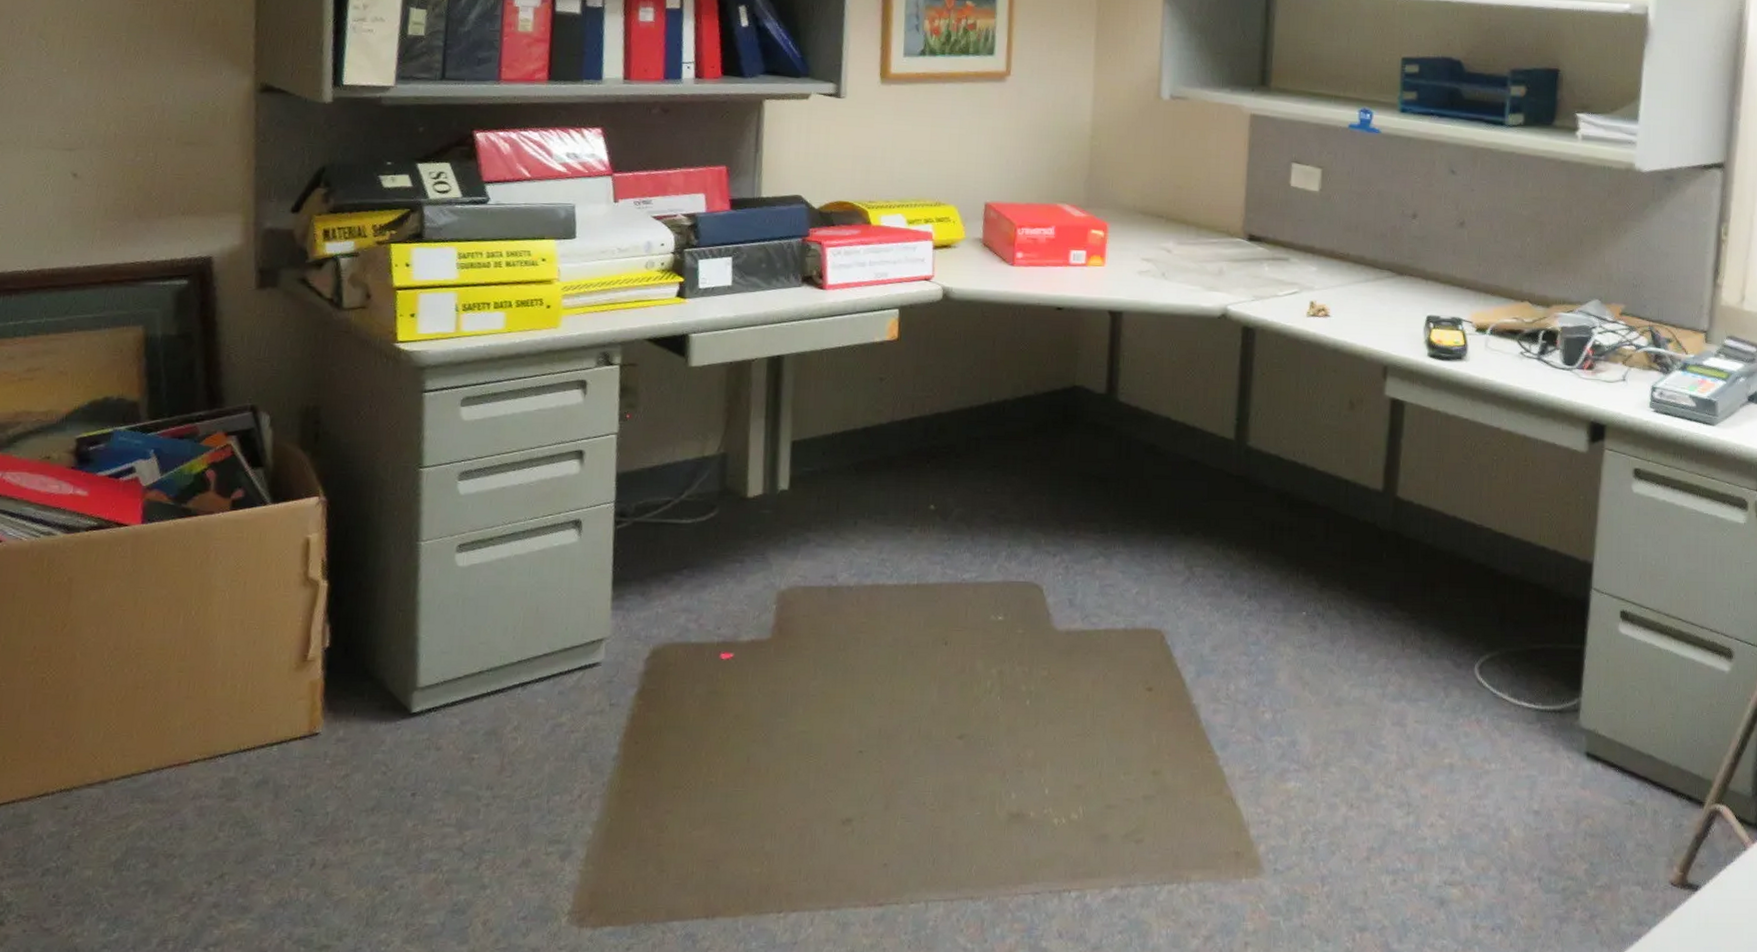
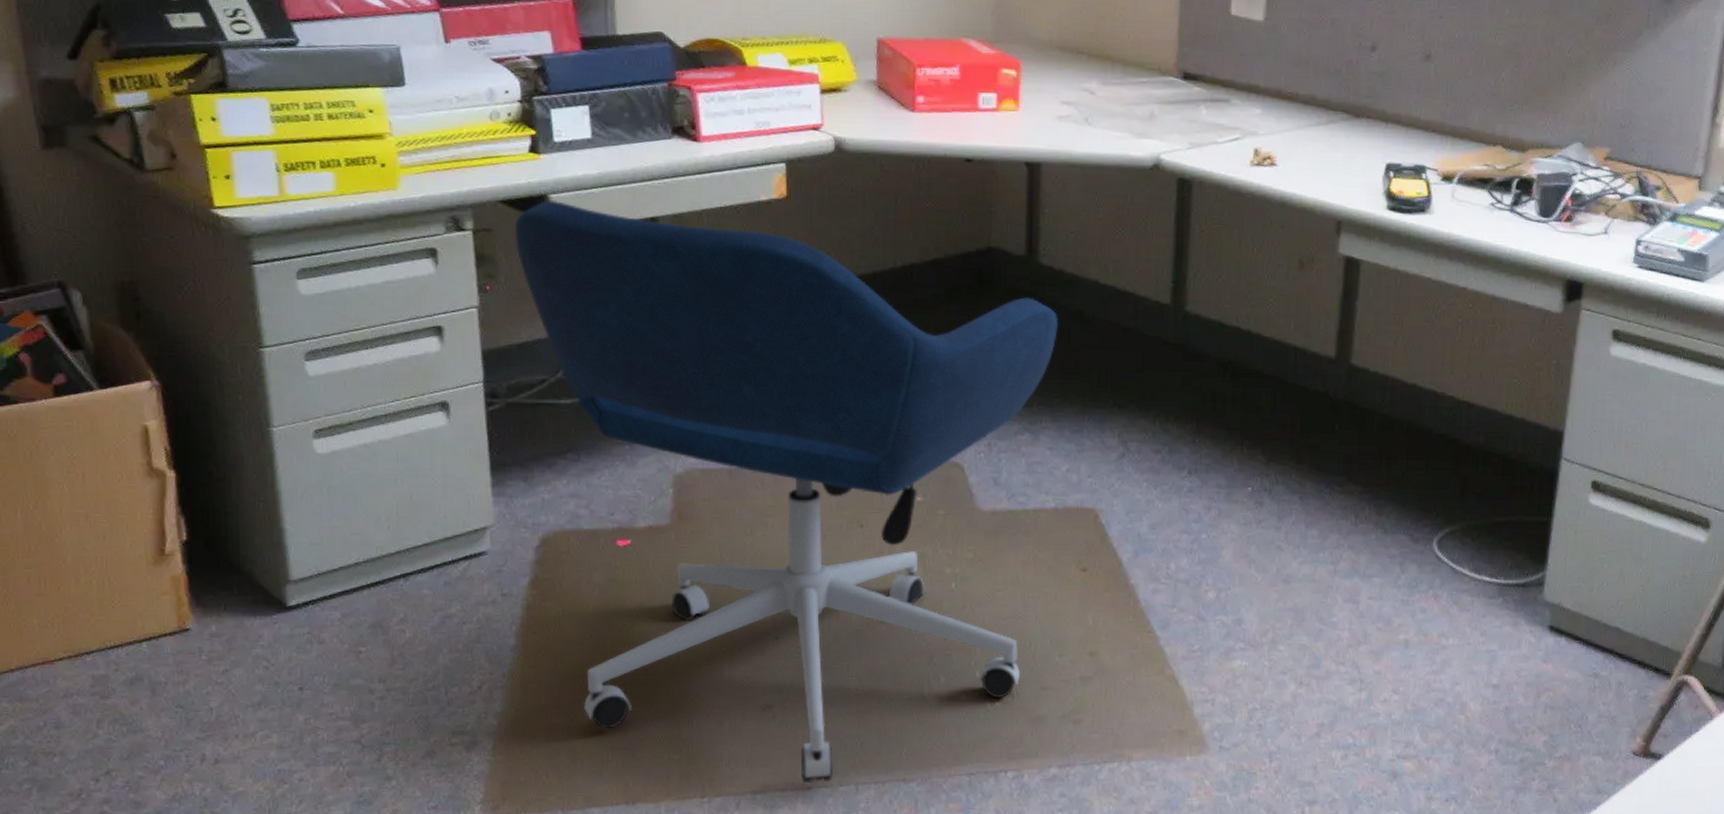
office chair: none [656,338,1134,900] -> present [514,199,1059,784]

